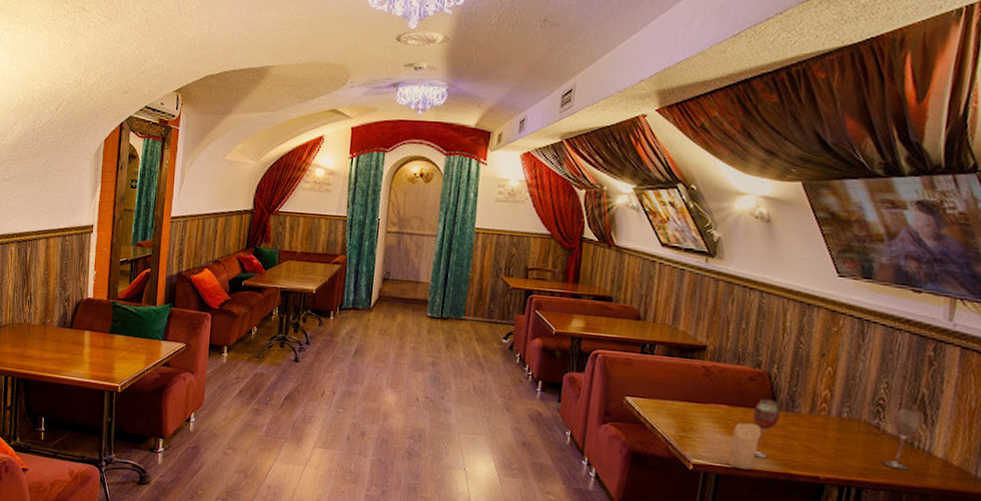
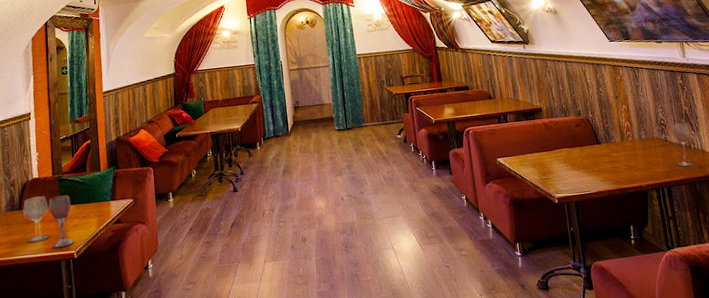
wine glass: none [73,318,100,366] -> present [22,196,50,243]
cup: none [98,322,122,378] -> present [48,194,74,248]
candle: present [728,423,761,470] -> none [576,157,597,194]
wineglass: present [752,399,781,459] -> none [585,137,605,182]

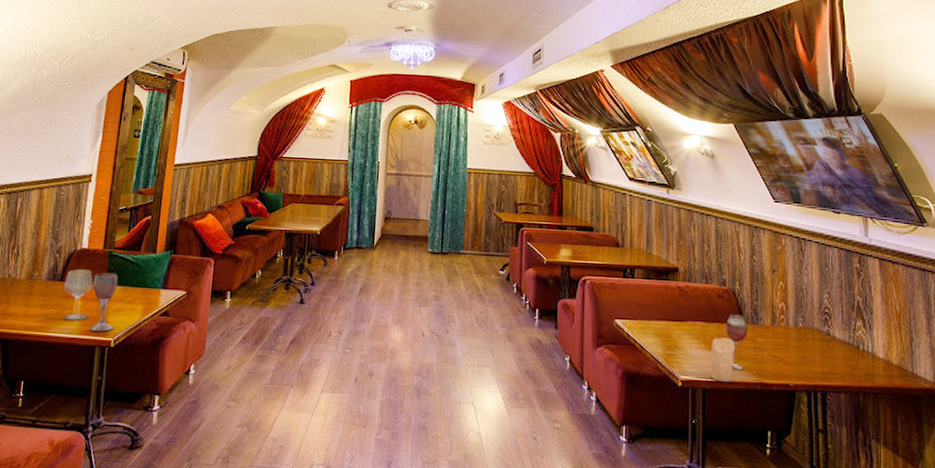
candle: none [576,157,597,194] -> present [711,338,734,383]
wineglass: none [585,137,605,182] -> present [725,314,748,370]
wineglass: present [673,121,694,167] -> none [838,314,863,372]

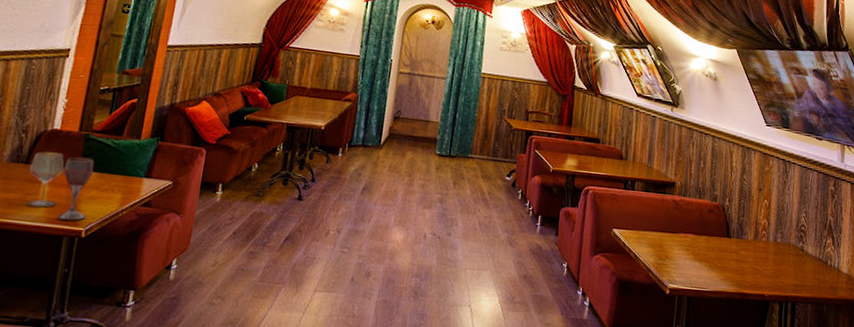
candle: present [711,338,734,383] -> none [696,249,720,292]
wineglass: present [725,314,748,370] -> none [713,228,733,281]

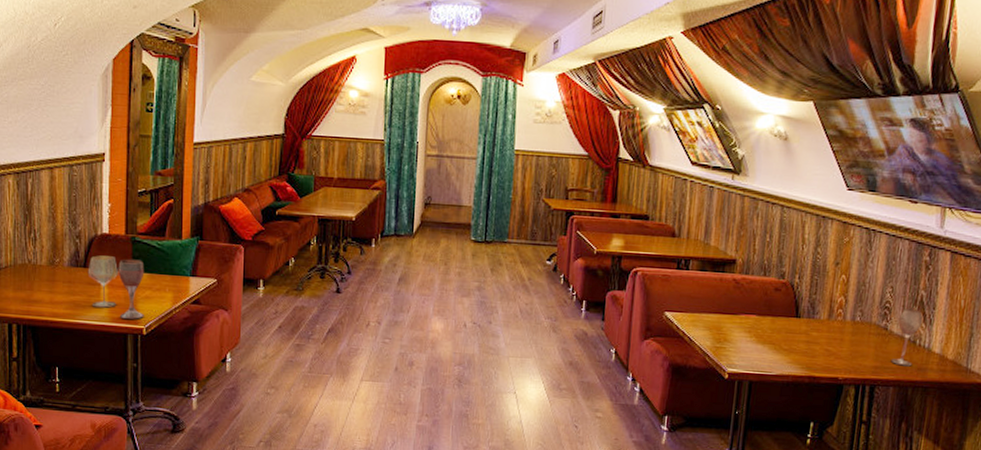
wineglass: none [807,232,833,285] -> present [890,309,924,367]

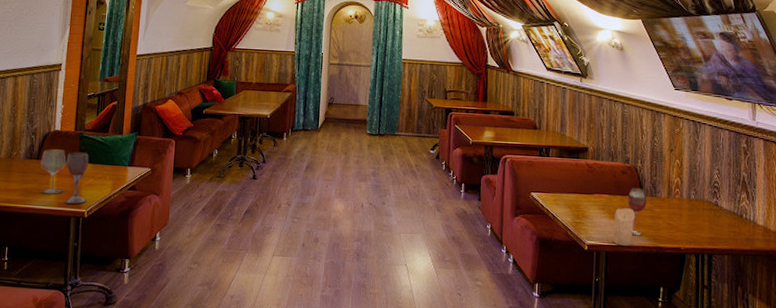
candle: none [759,331,787,376] -> present [613,208,635,247]
wineglass: none [779,307,803,364] -> present [627,188,647,236]
wineglass: present [890,309,924,367] -> none [723,188,747,237]

